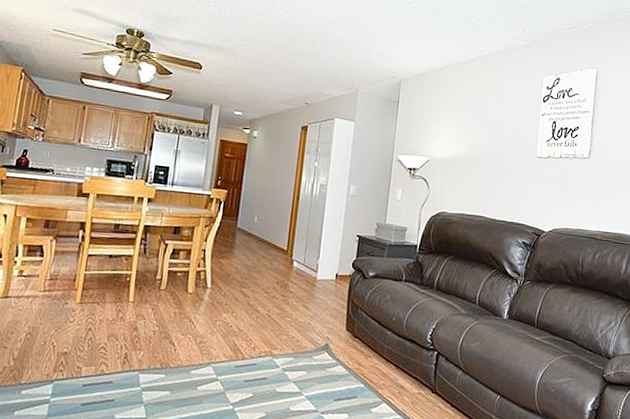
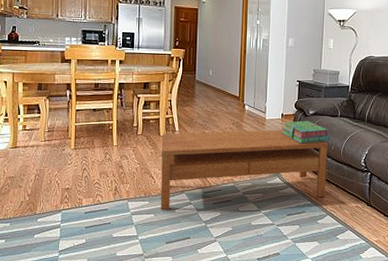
coffee table: none [178,289,390,387] -> present [160,129,329,211]
stack of books: none [334,283,392,312] -> present [282,120,330,144]

